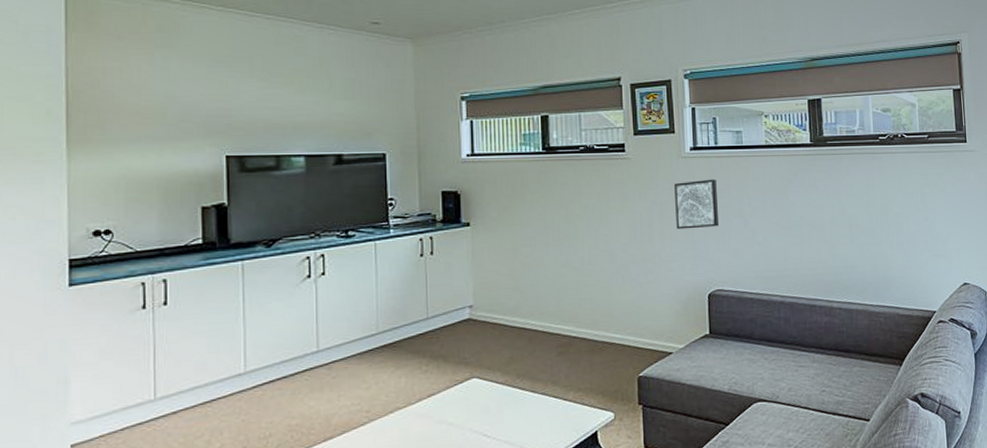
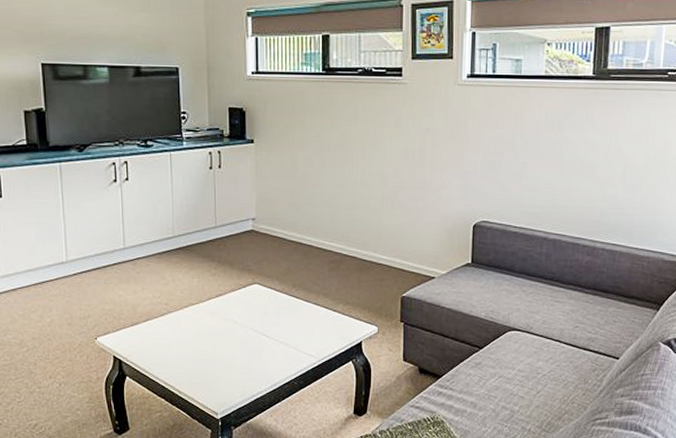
wall art: present [674,179,718,229] -> none [447,109,491,159]

